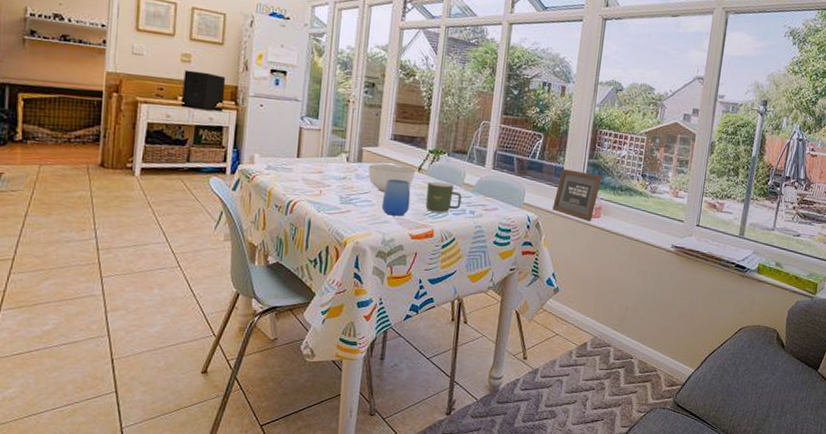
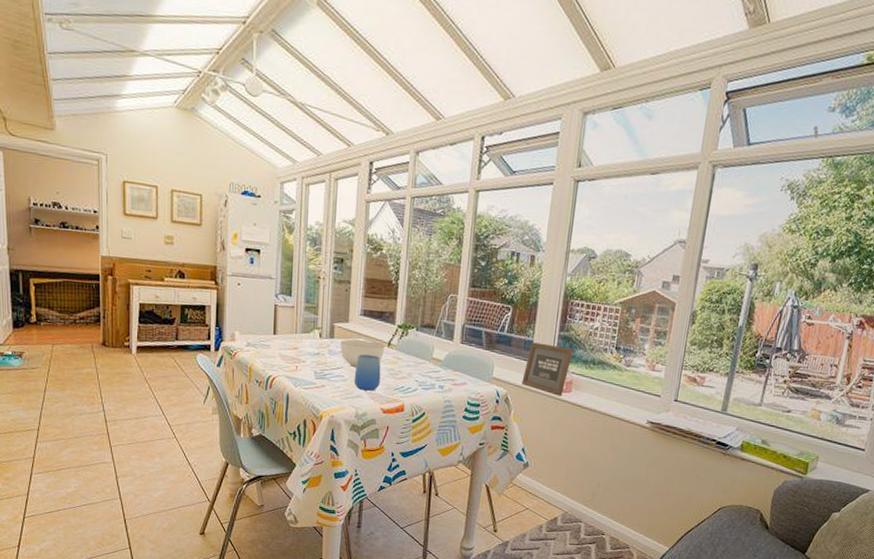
speaker: present [181,70,226,112] -> none [168,251,206,292]
mug: present [425,181,462,213] -> none [396,356,431,388]

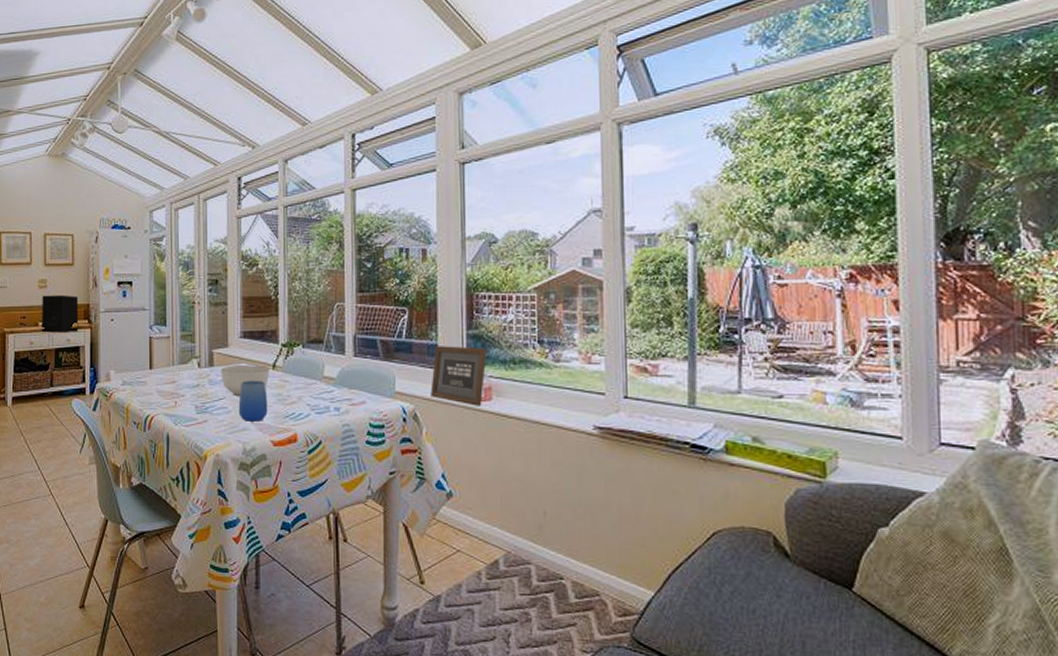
speaker: none [168,251,206,292] -> present [42,294,79,333]

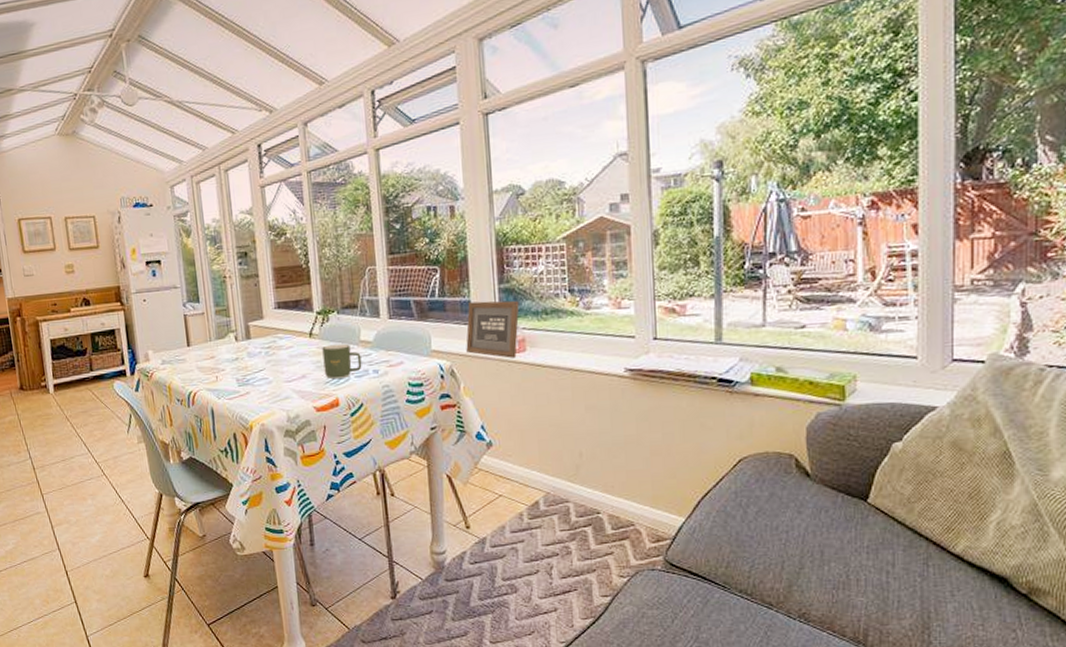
speaker: present [42,294,79,333] -> none [70,278,112,319]
bowl: present [221,365,270,396] -> none [258,334,307,366]
cup: present [238,381,268,422] -> none [278,350,308,390]
mug: none [284,378,324,413] -> present [322,343,362,379]

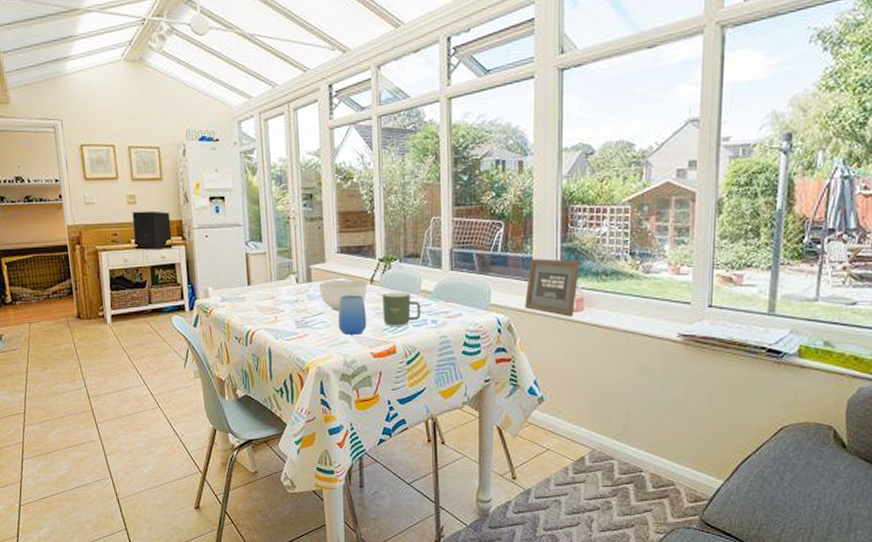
speaker: none [70,278,112,319] -> present [132,210,173,250]
bowl: none [258,334,307,366] -> present [319,280,368,310]
cup: none [278,350,308,390] -> present [337,296,367,335]

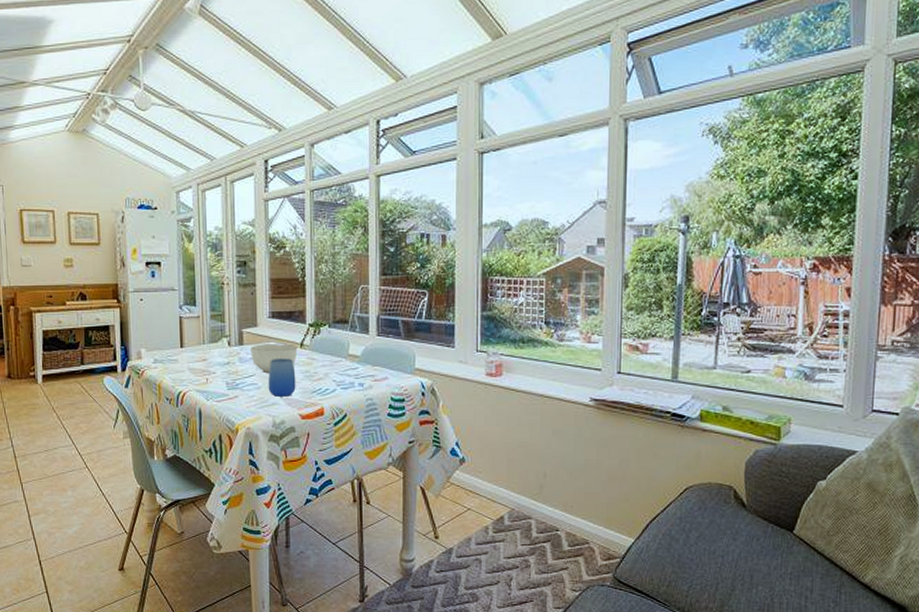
speaker: present [132,210,173,250] -> none [68,274,108,312]
mug: present [382,292,421,326] -> none [312,356,349,389]
picture frame: present [525,258,580,317] -> none [447,326,499,381]

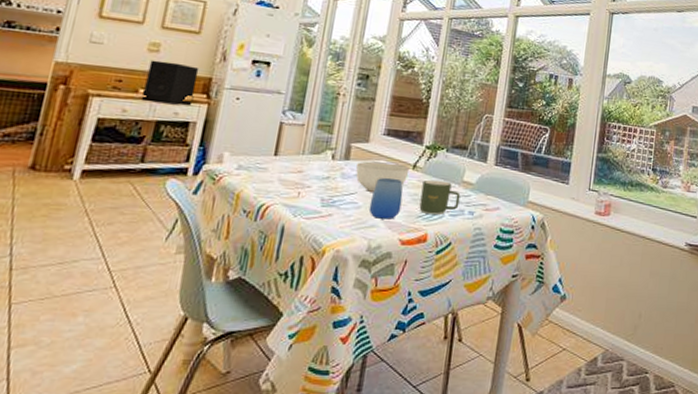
speaker: none [68,274,108,312] -> present [142,60,200,106]
mug: none [312,356,349,389] -> present [419,179,461,215]

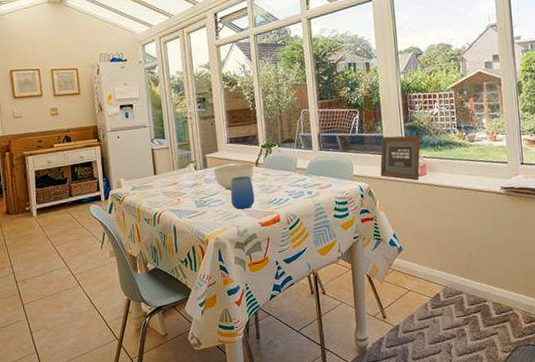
speaker: present [142,60,200,106] -> none [54,119,90,153]
mug: present [419,179,461,215] -> none [266,171,299,199]
picture frame: none [559,164,612,220] -> present [380,135,421,181]

